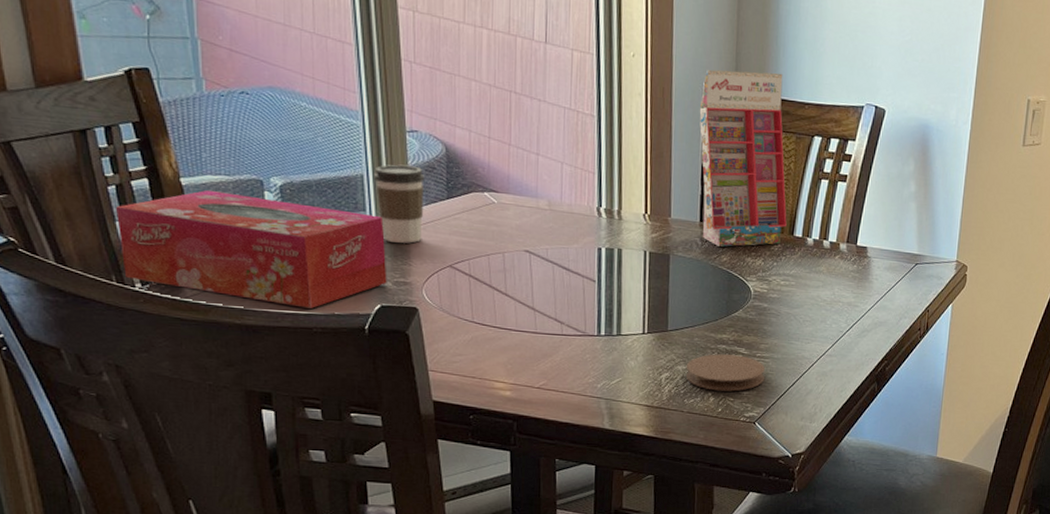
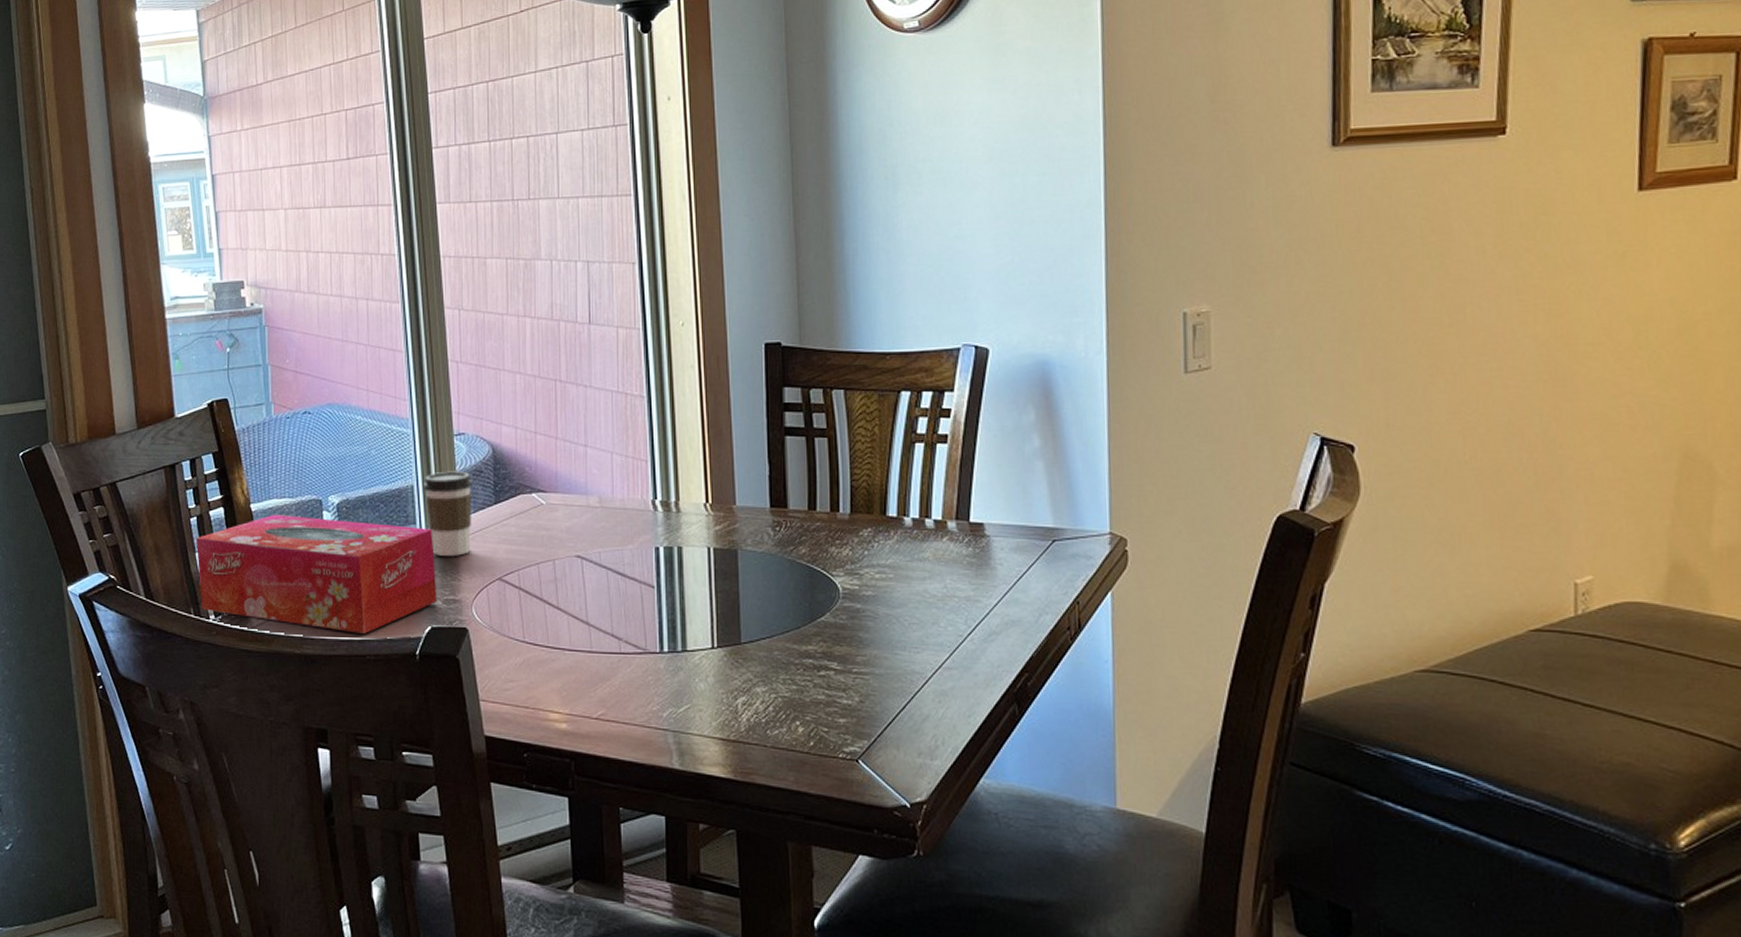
coaster: present [685,354,765,392] -> none [766,671,866,719]
gift box: present [699,69,787,247] -> none [760,322,876,536]

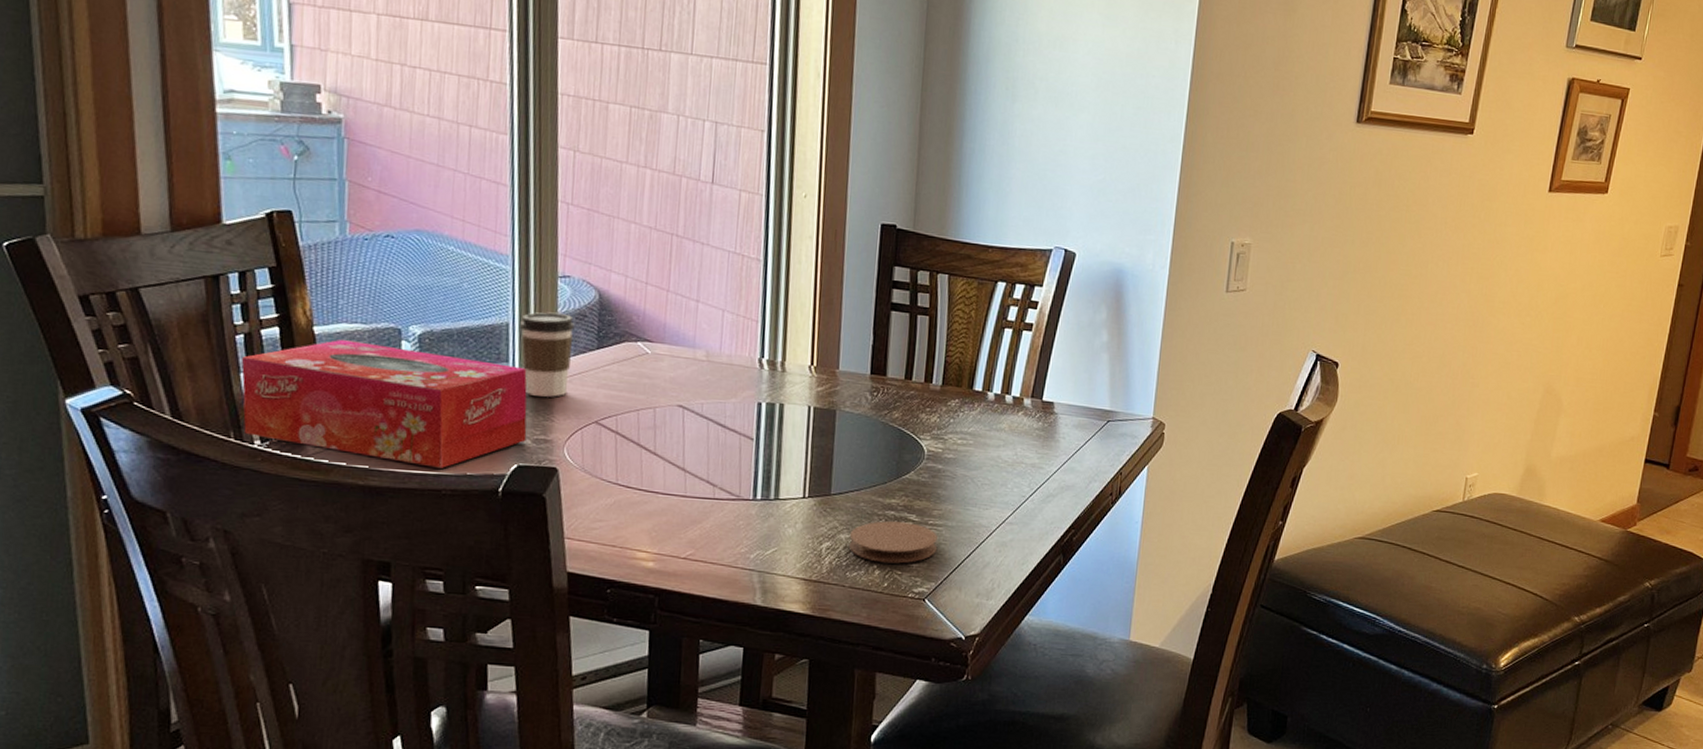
coaster: none [766,671,866,719] -> present [848,521,938,564]

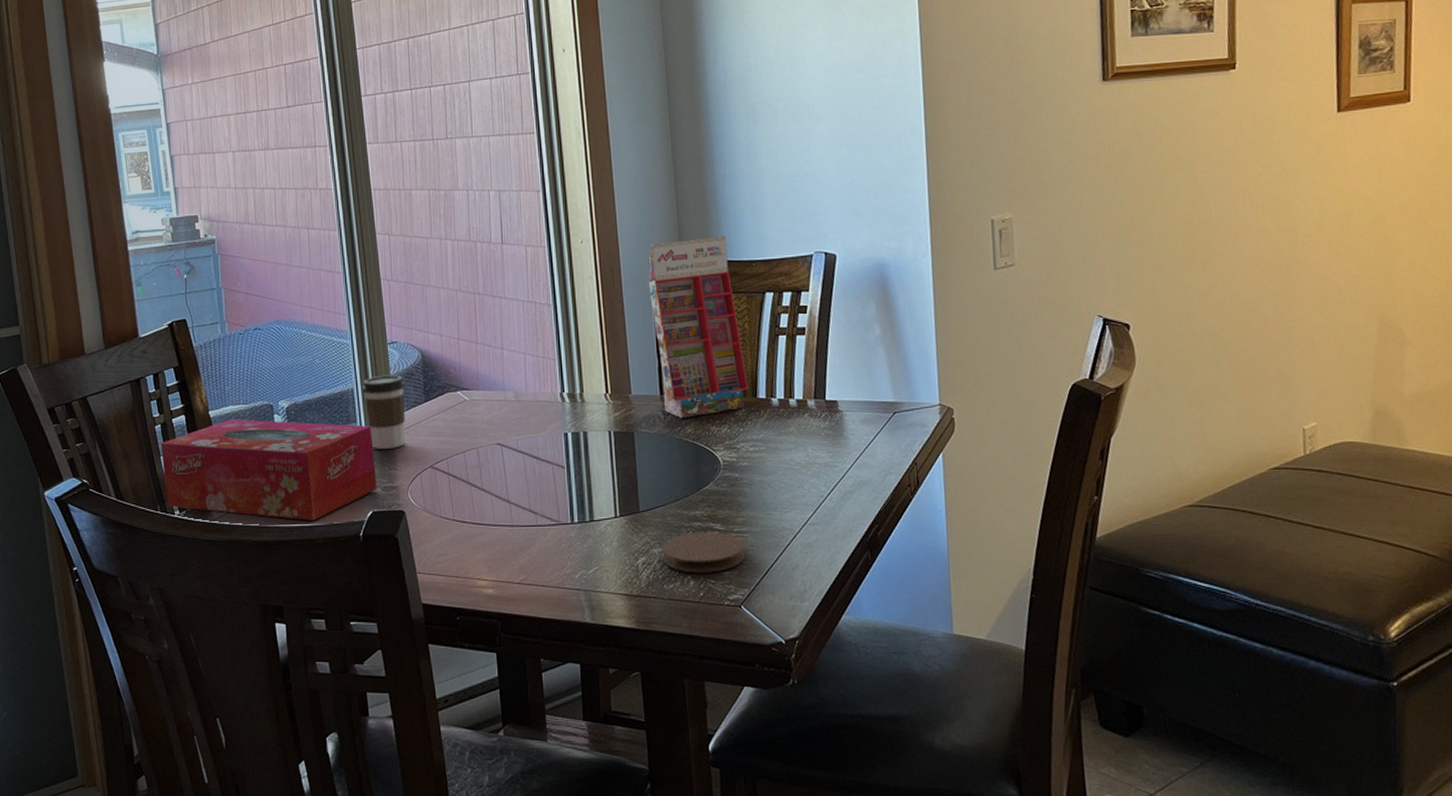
gift box: none [873,210,966,402] -> present [648,235,748,418]

